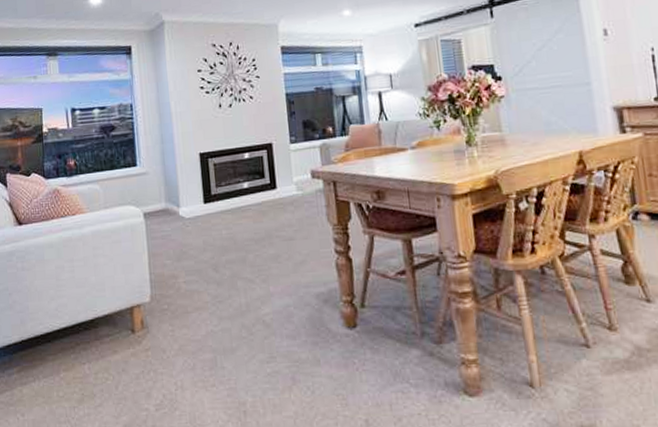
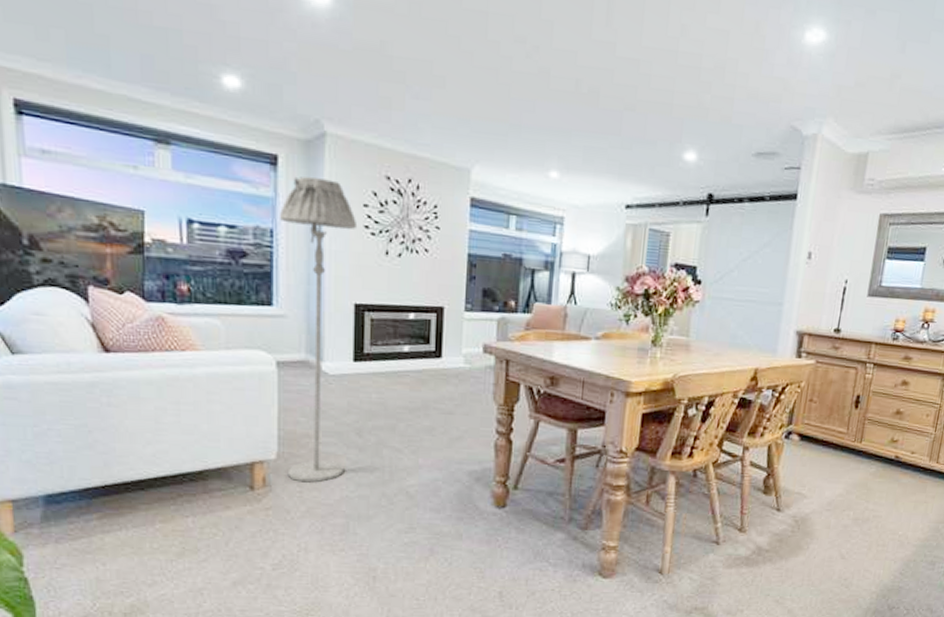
floor lamp: none [136,56,207,321] -> present [280,176,358,483]

